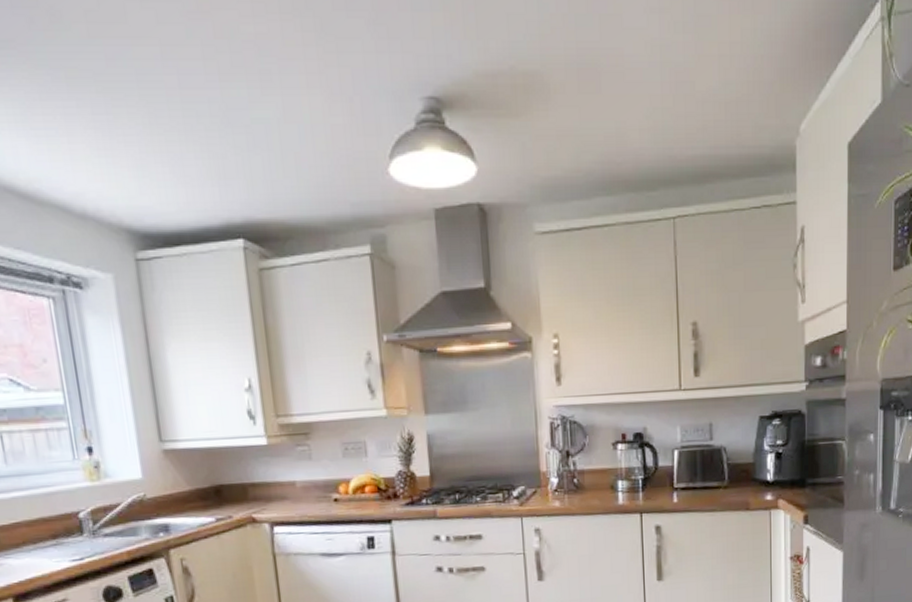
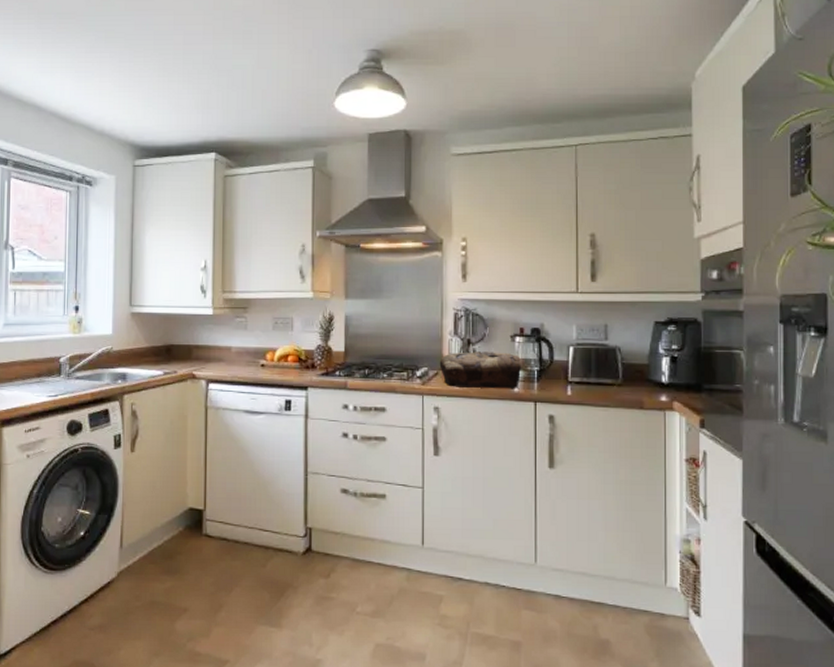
bread loaf: none [537,462,626,506] -> present [439,351,522,388]

